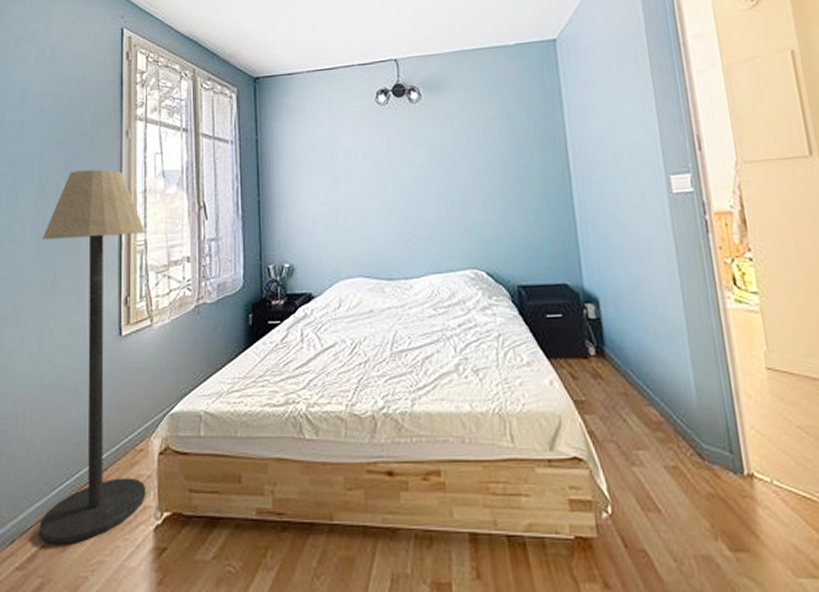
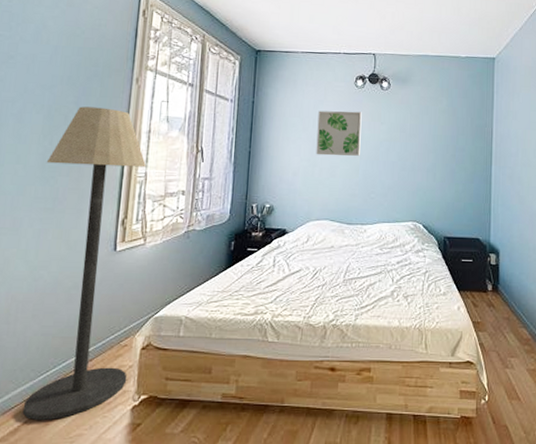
wall art: none [335,134,393,196] -> present [316,110,362,156]

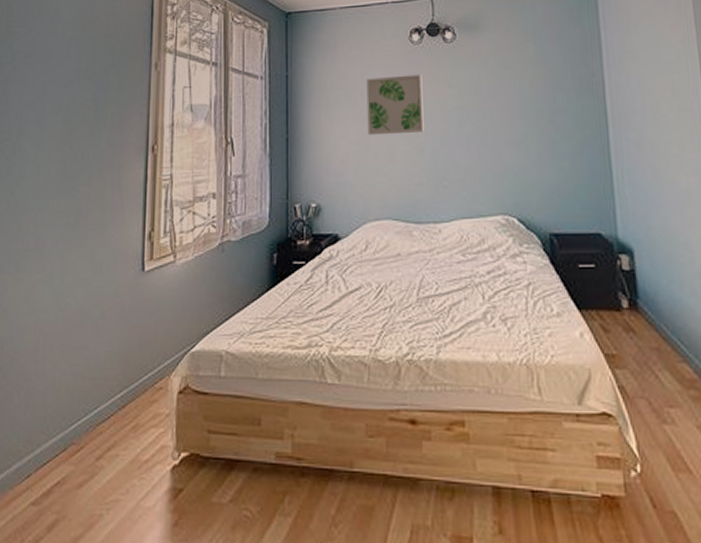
floor lamp: present [22,106,147,421] -> none [55,101,172,481]

